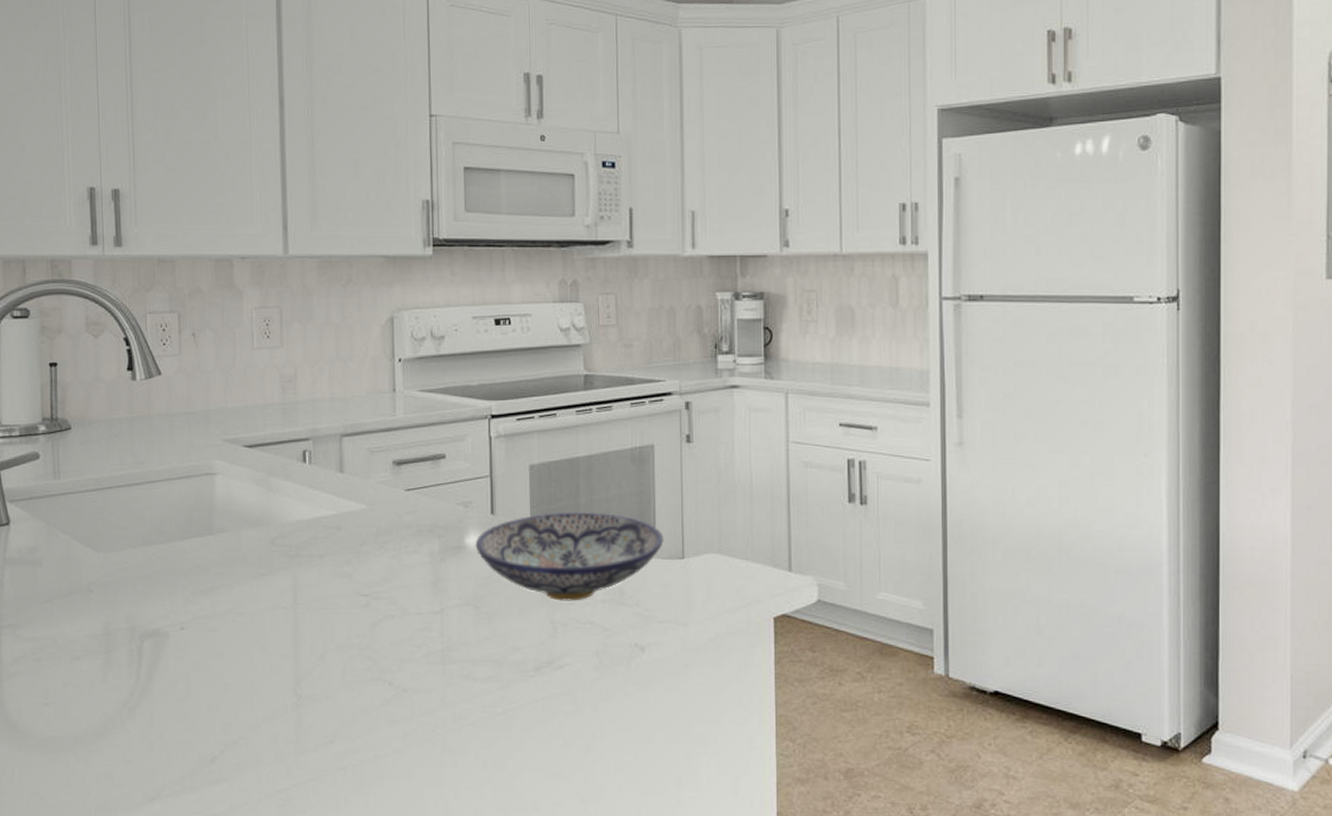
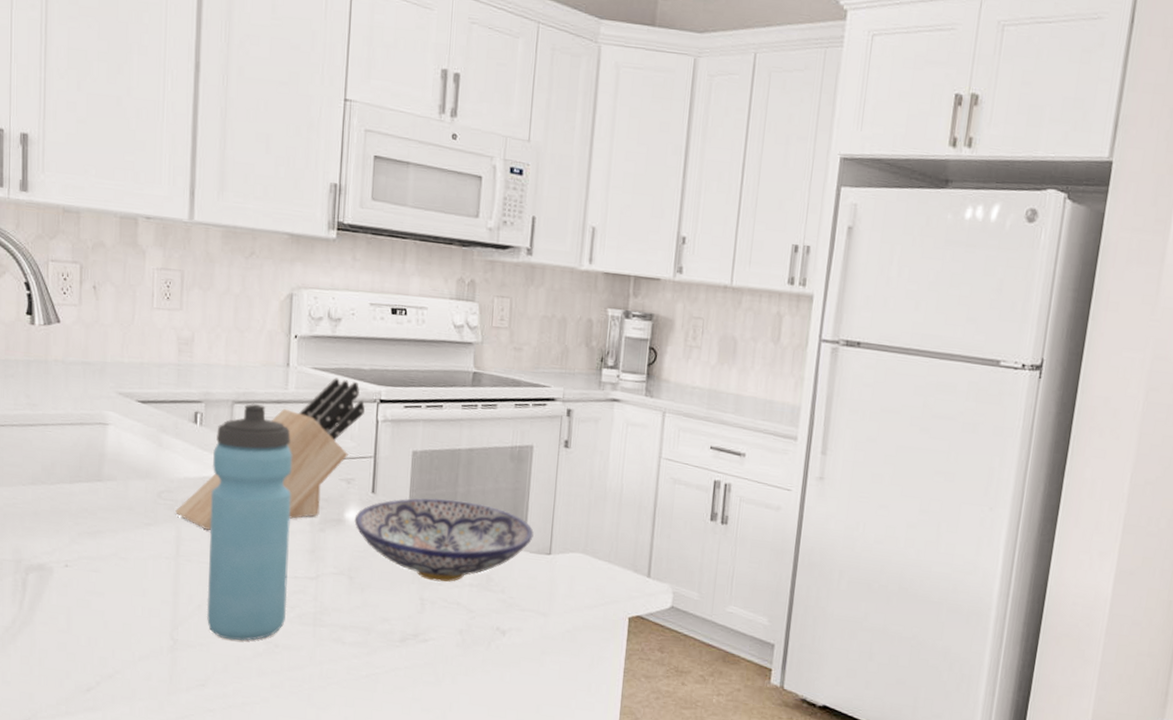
knife block: none [290,398,477,573] -> present [175,377,366,530]
water bottle: none [324,435,413,689] -> present [206,404,292,641]

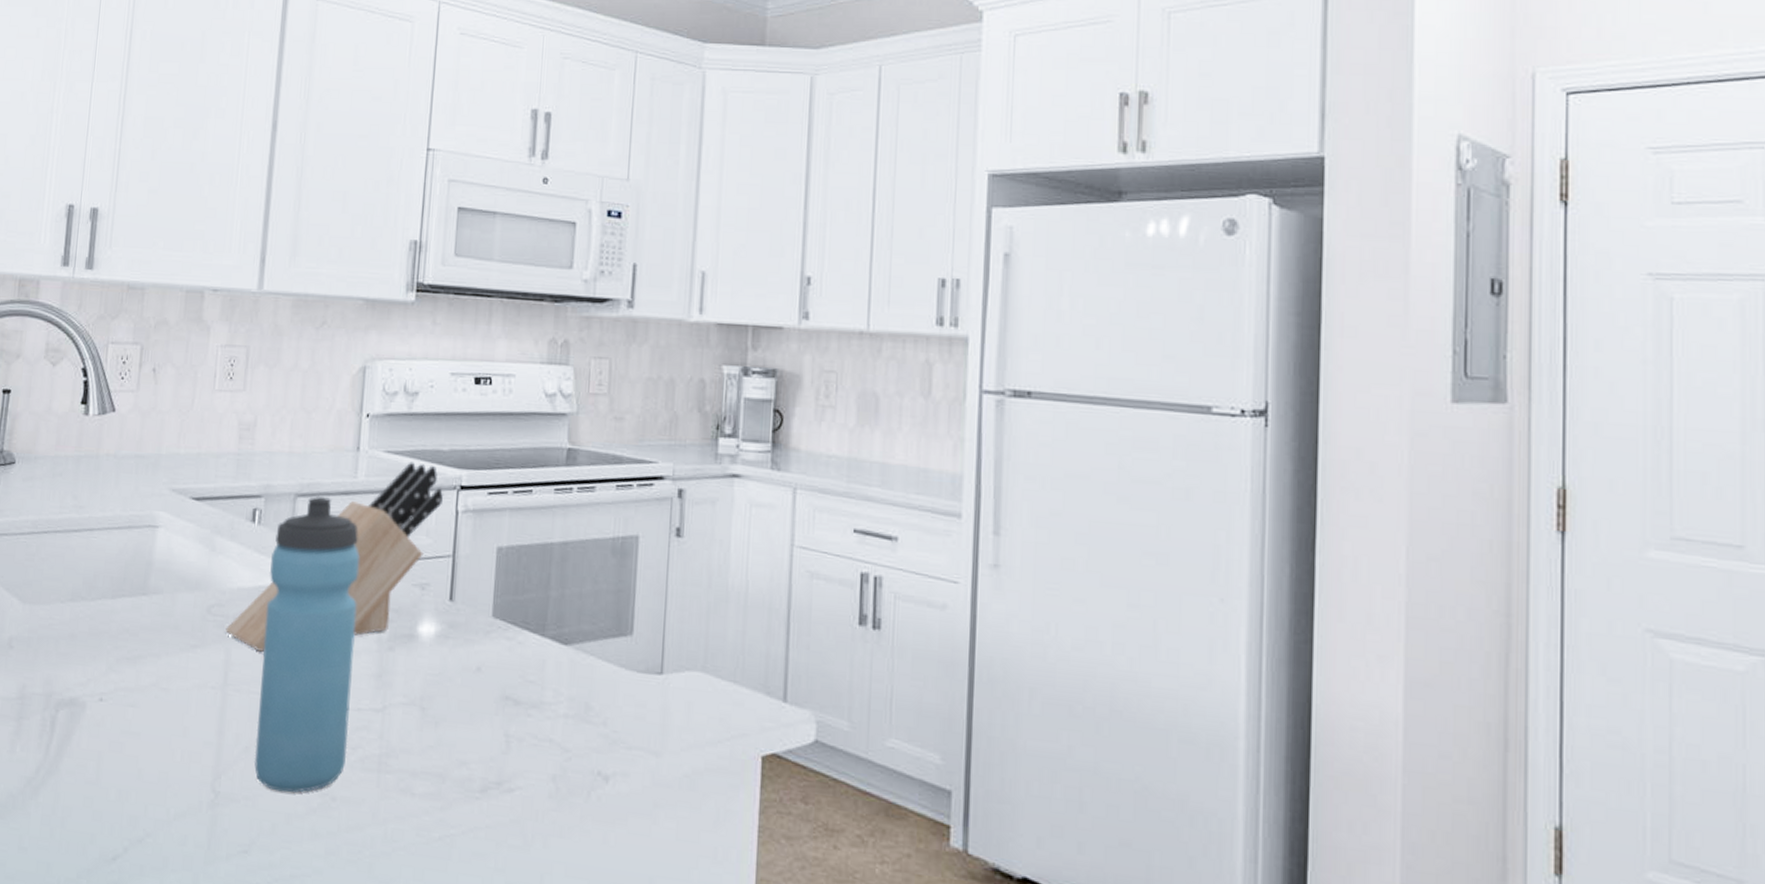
bowl: present [354,498,534,583] -> none [428,605,641,713]

